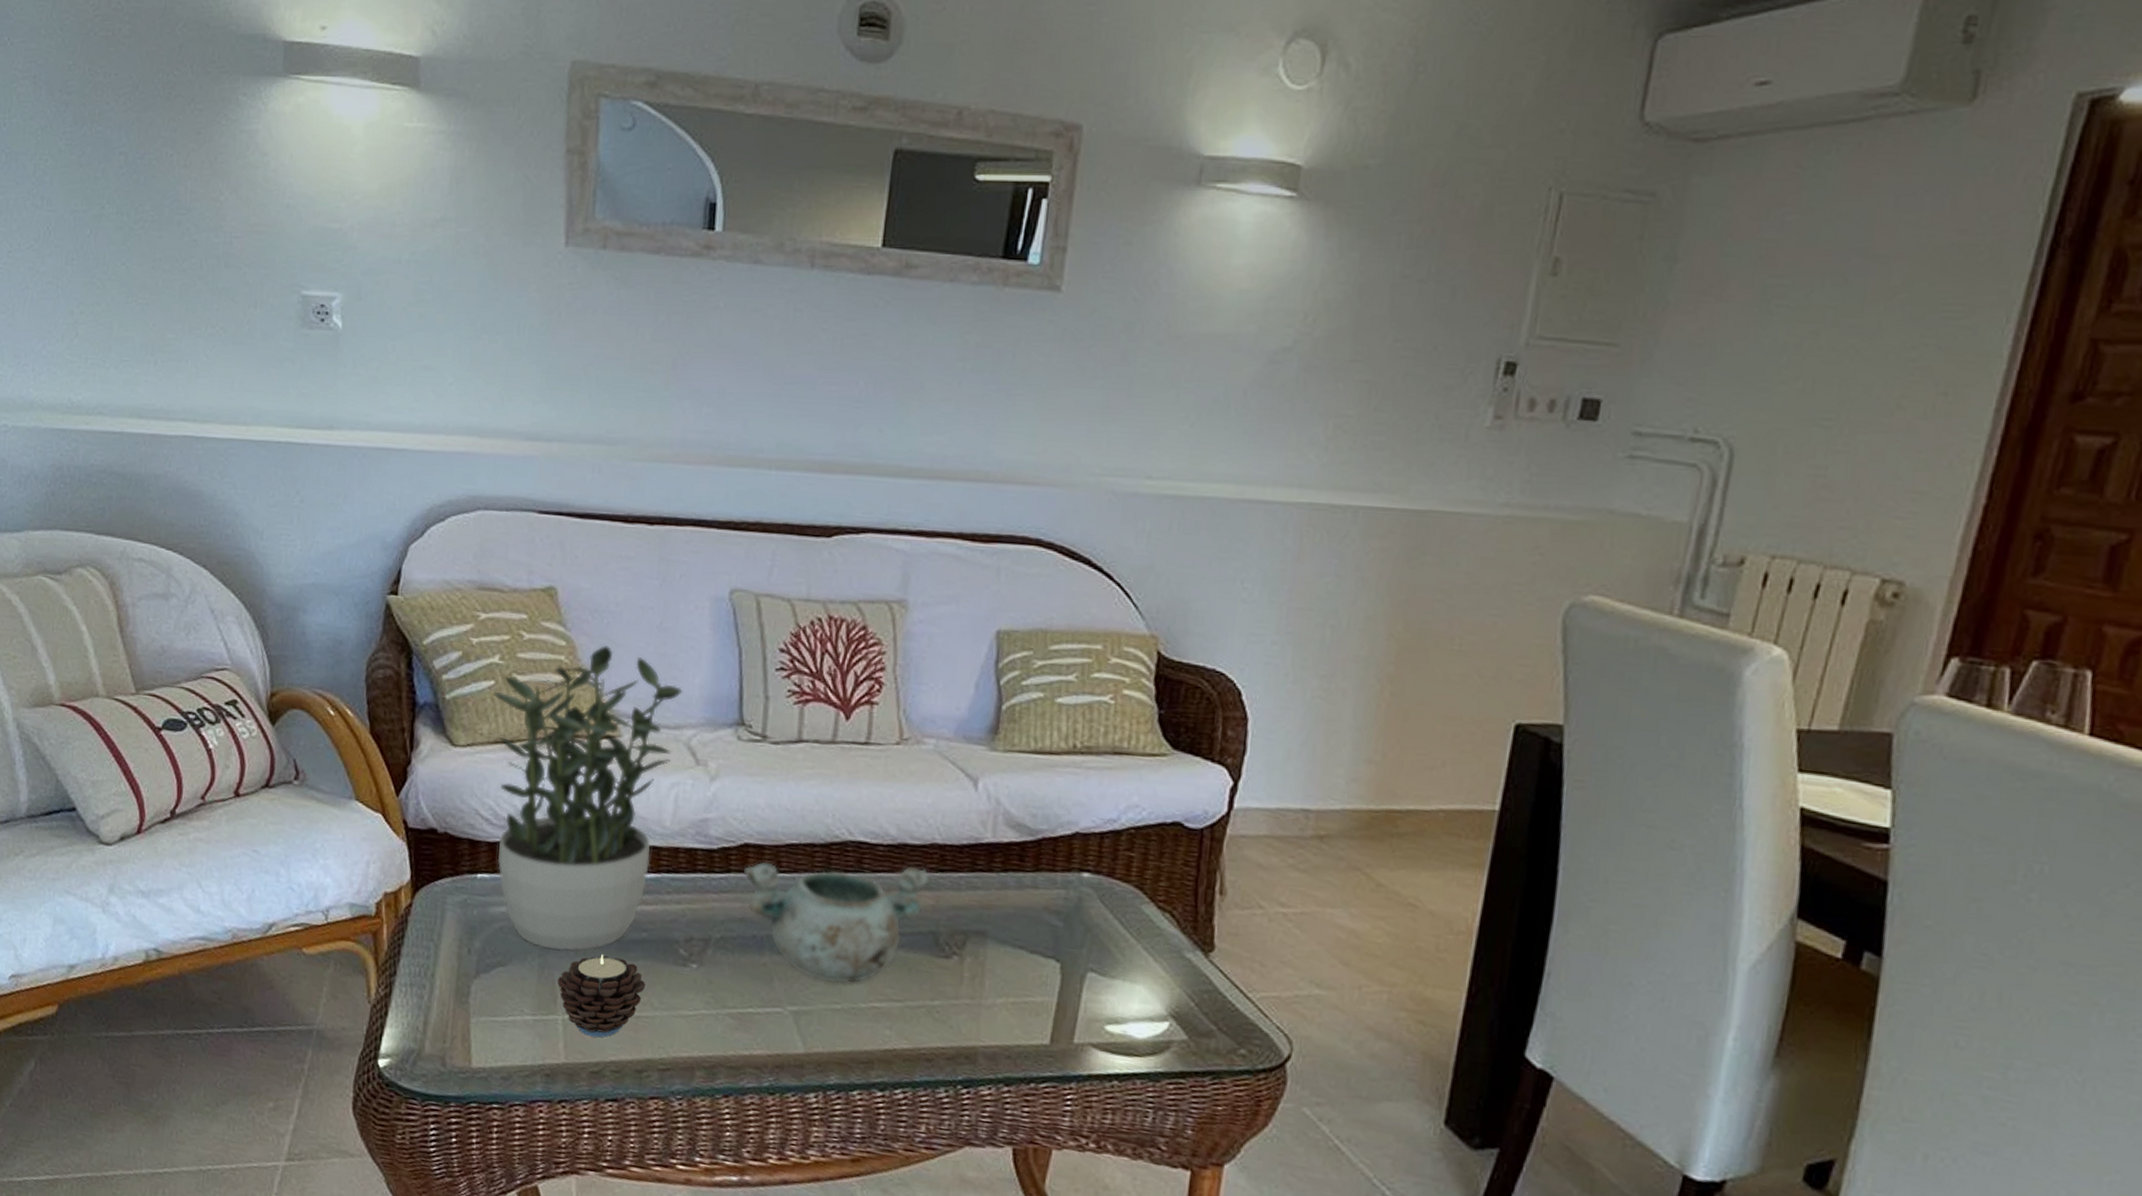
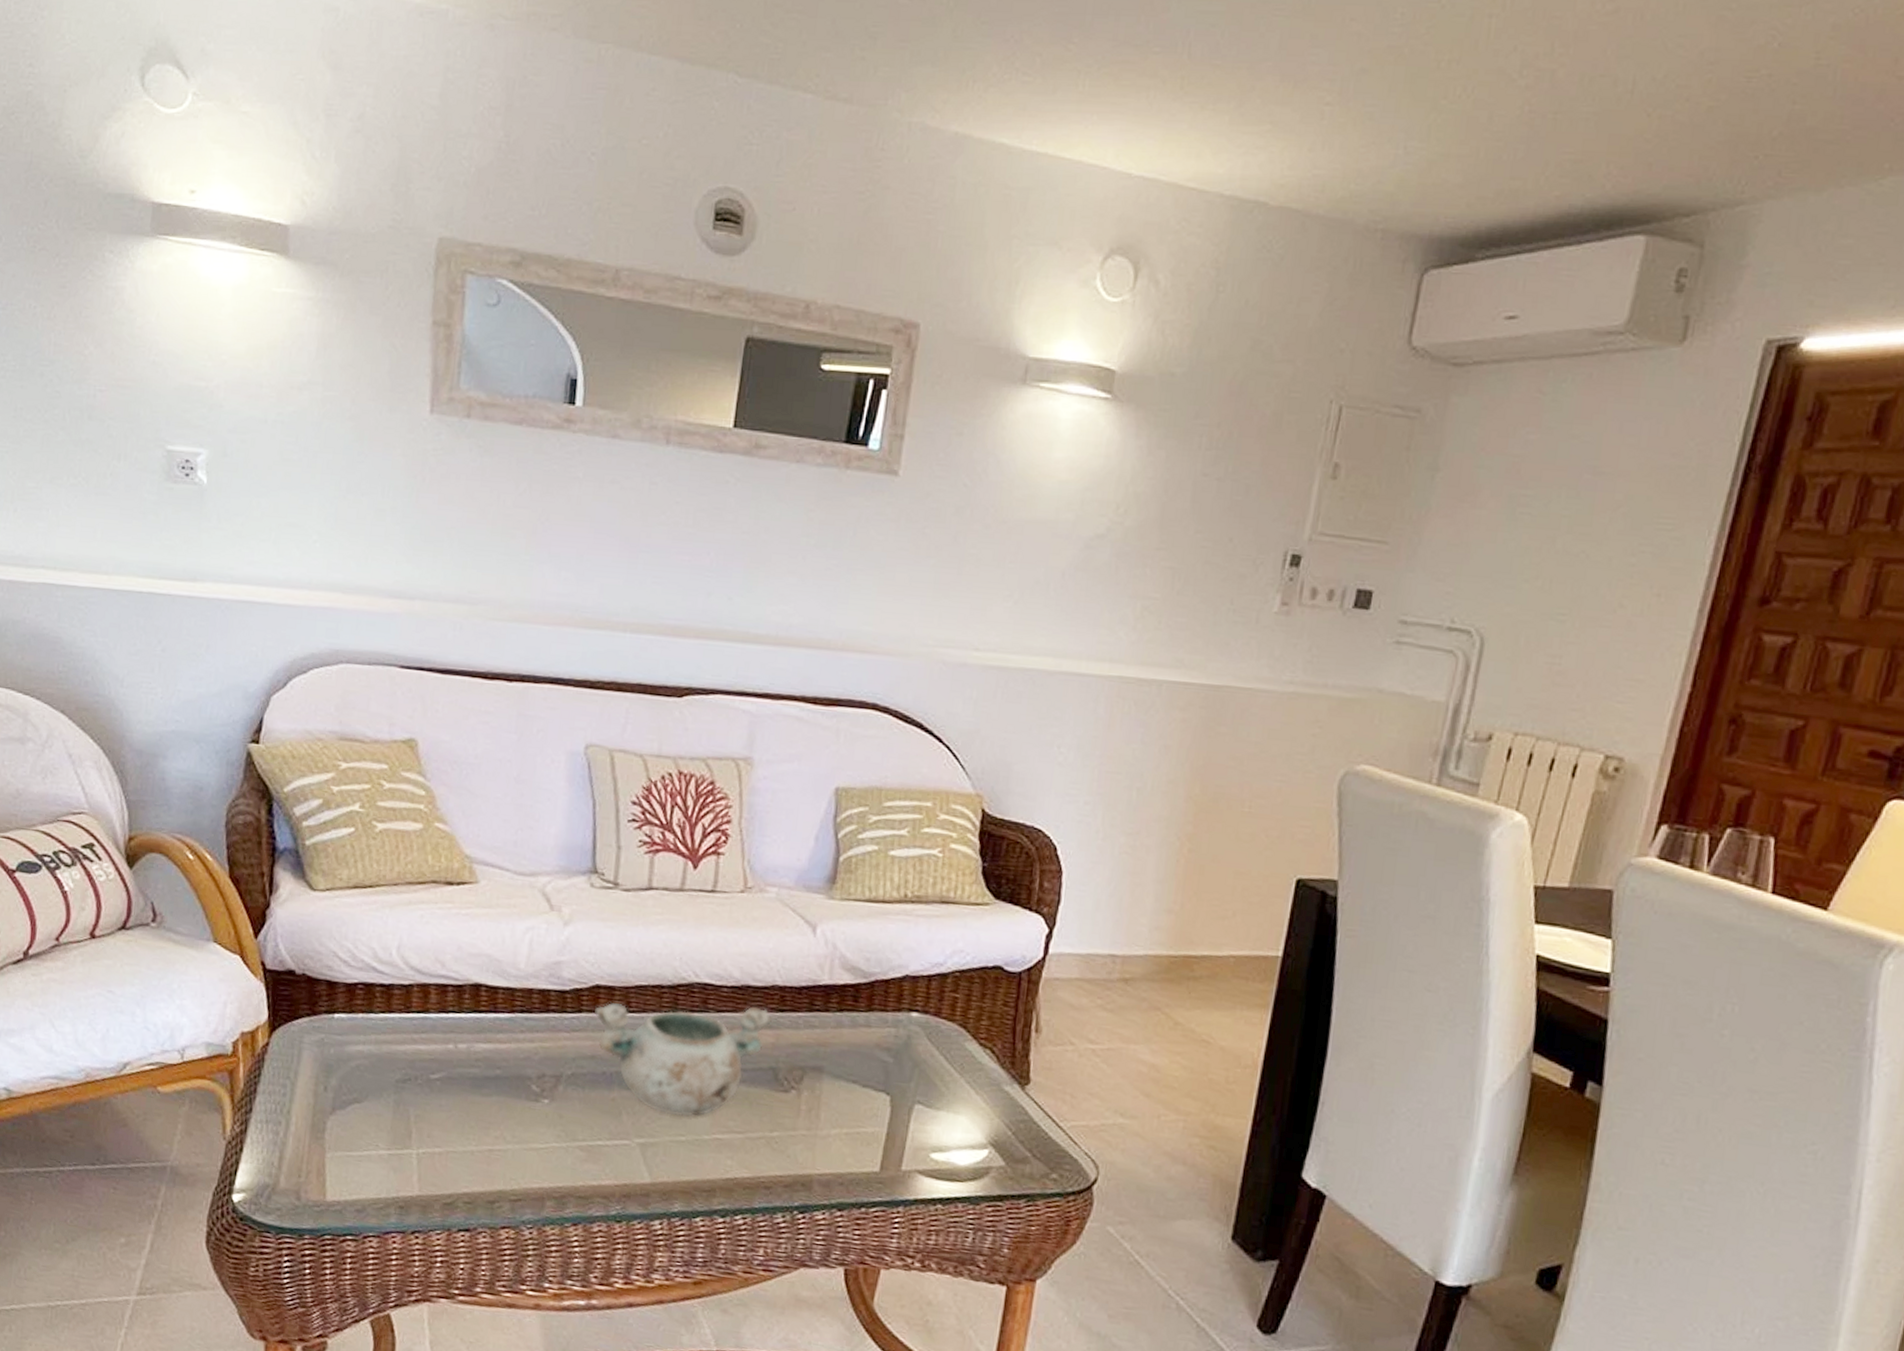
potted plant: present [493,645,683,952] -> none [353,795,538,1089]
candle: present [557,954,646,1038] -> none [412,1091,499,1171]

